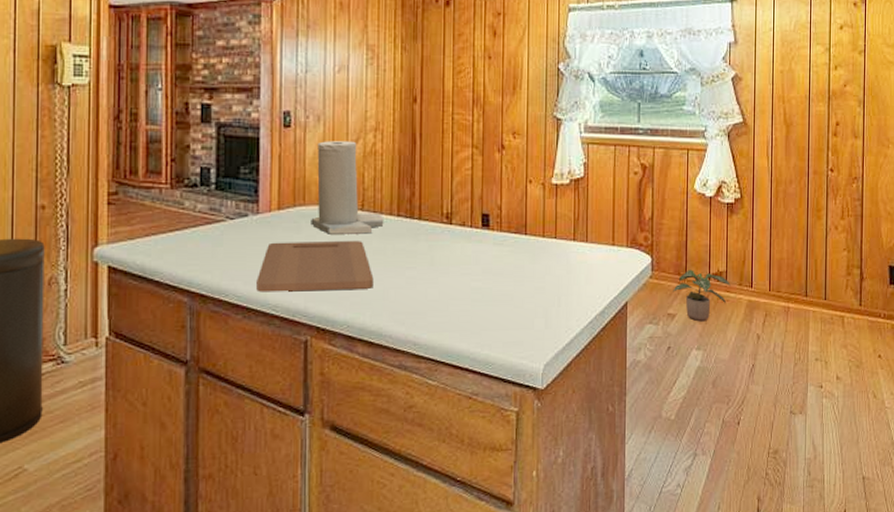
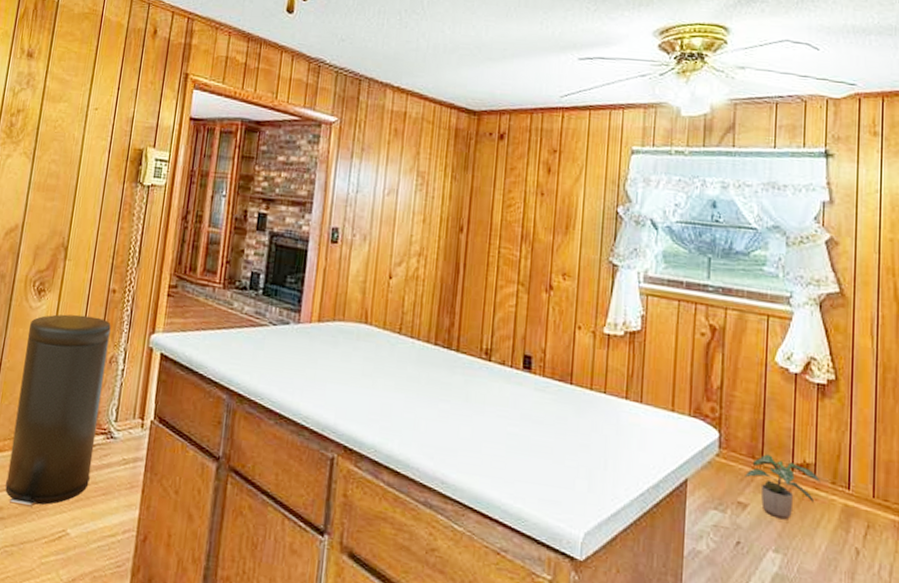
cutting board: present [256,241,374,292] -> none [290,353,405,416]
paper towel: present [311,141,384,234] -> none [348,260,421,359]

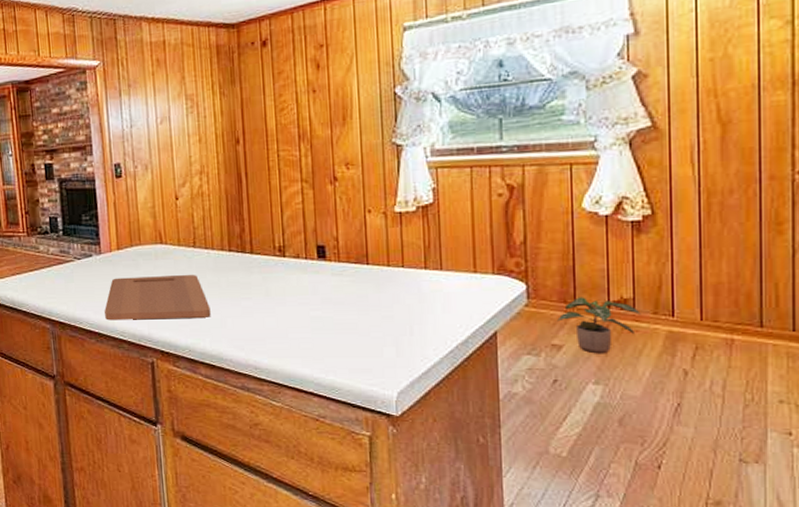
cutting board: none [290,353,405,416] -> present [105,275,211,321]

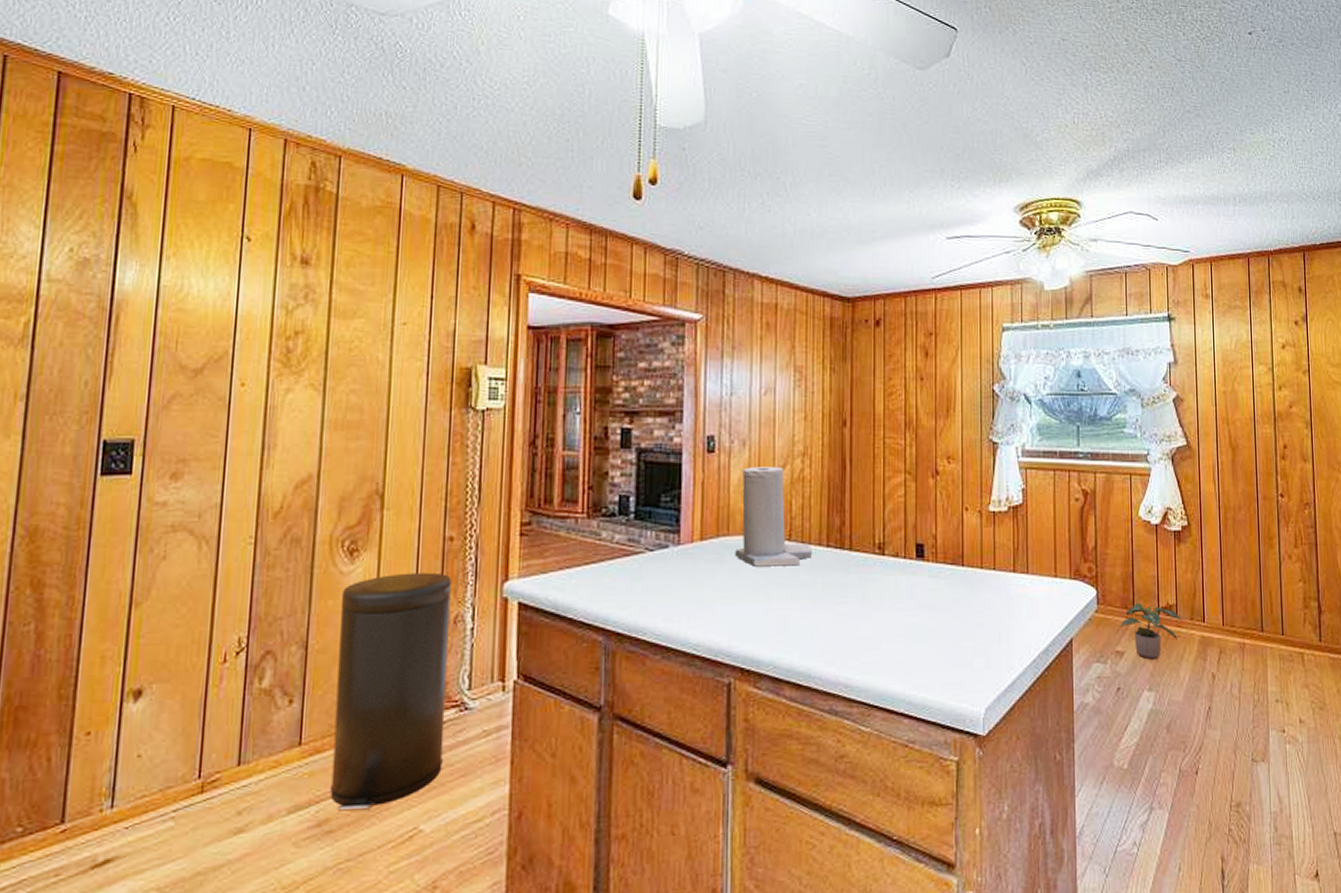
cutting board: present [105,275,211,321] -> none [676,574,802,630]
paper towel: none [147,185,216,270] -> present [735,467,813,567]

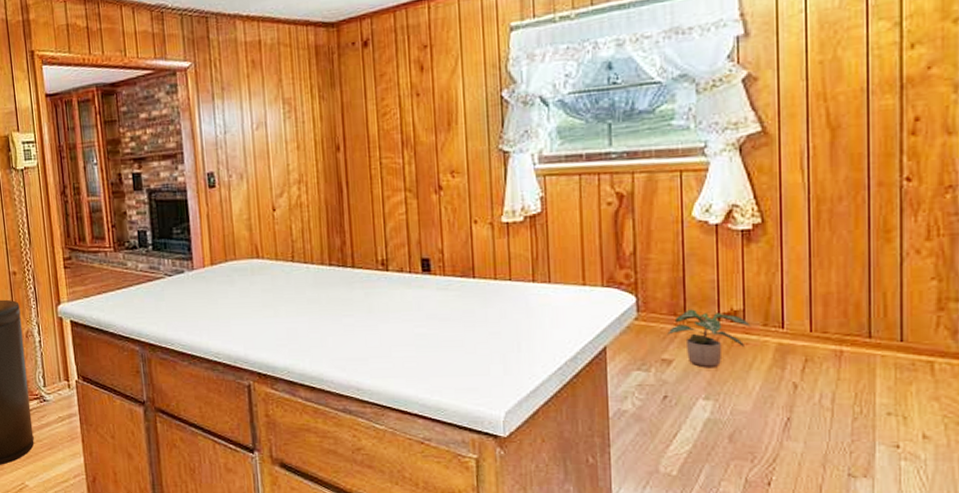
paper towel: present [735,467,813,567] -> none [243,195,316,286]

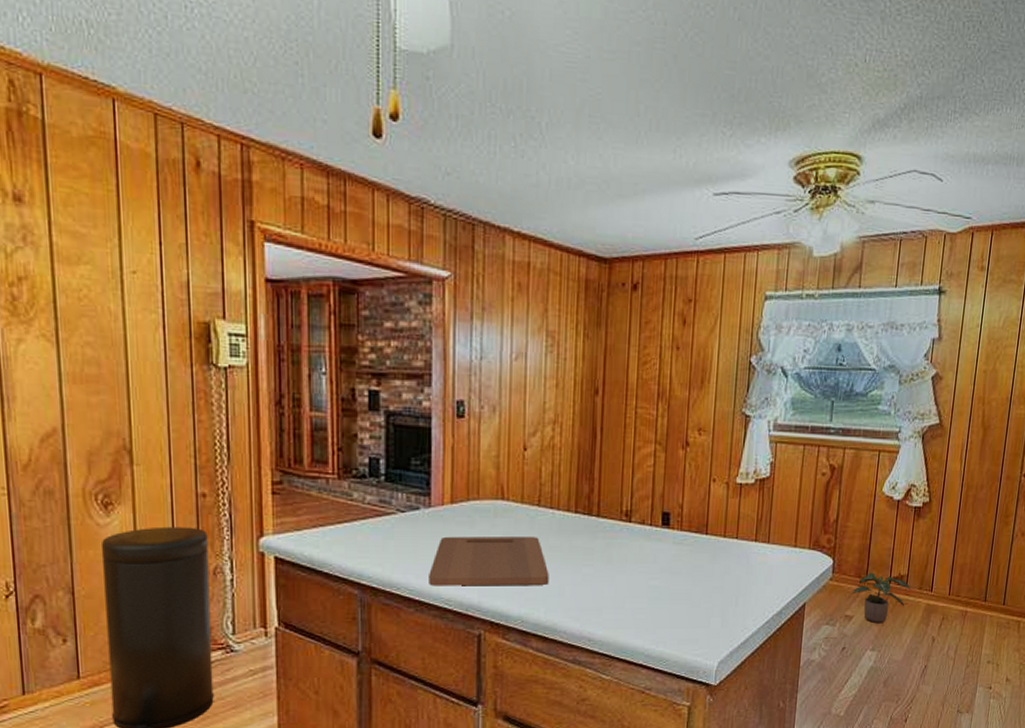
cutting board: none [198,291,311,341] -> present [429,536,549,586]

